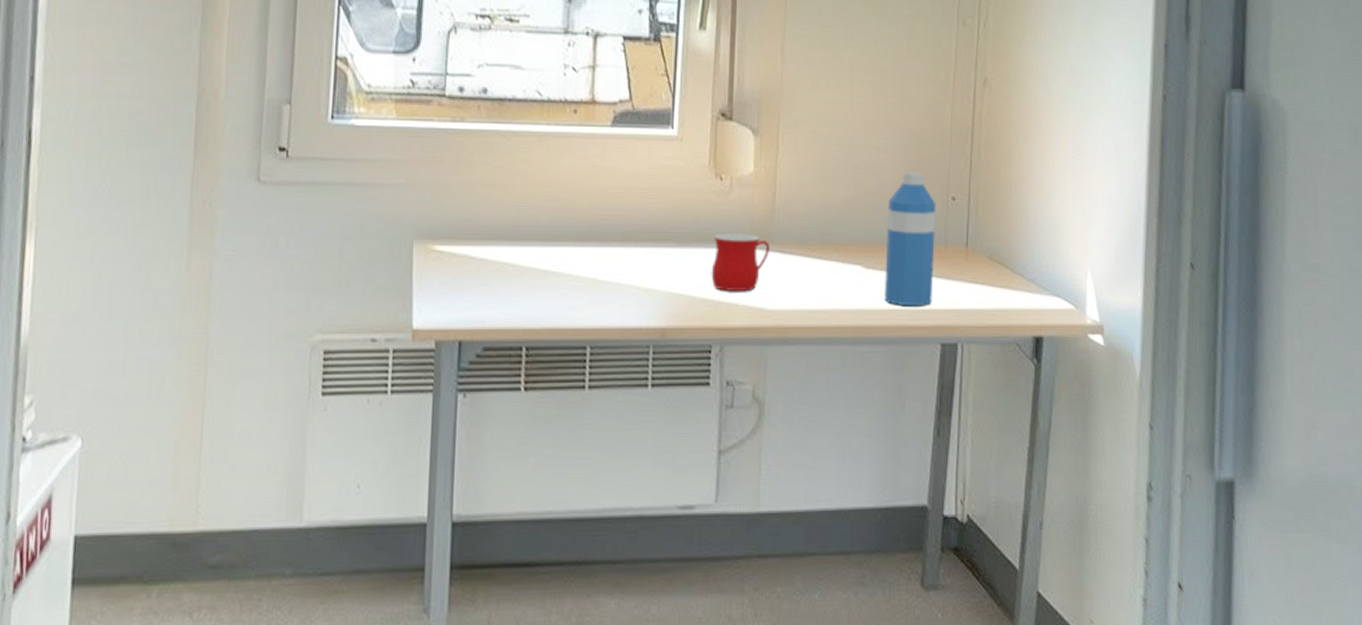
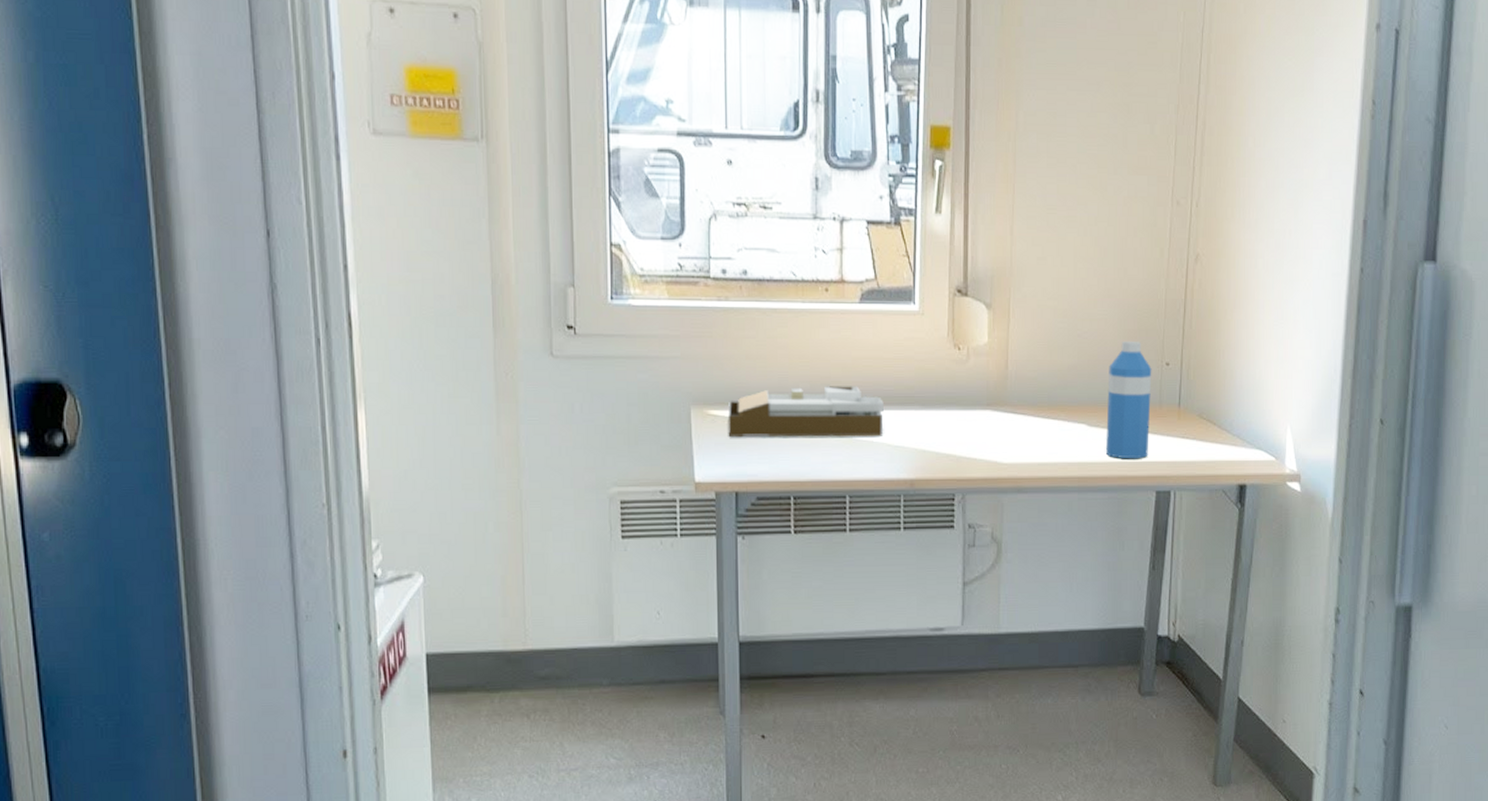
paper tray: none [454,219,634,278] -> present [728,386,884,438]
mug: present [711,233,769,292] -> none [952,397,1003,448]

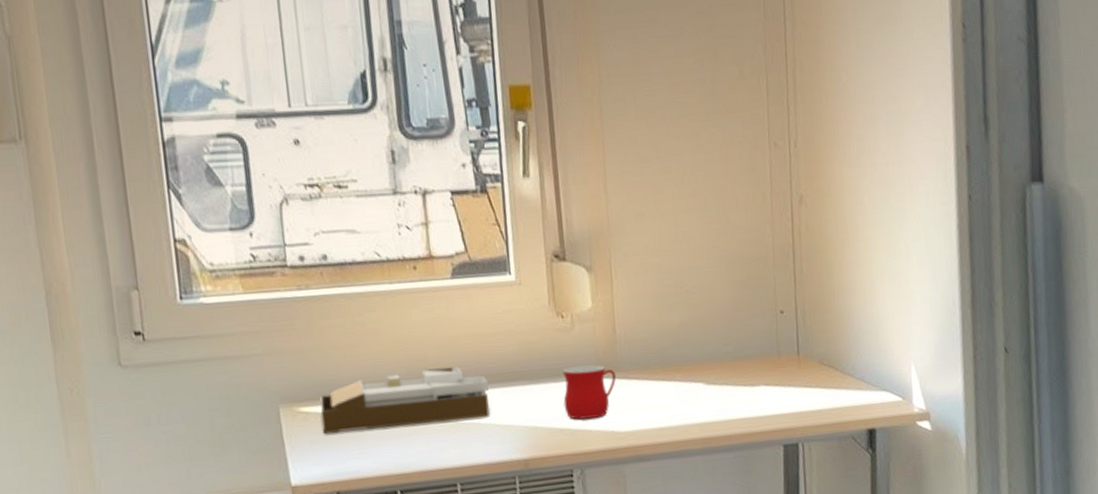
mug: none [952,397,1003,448] -> present [561,365,616,420]
water bottle: present [1105,340,1152,459] -> none [721,291,772,415]

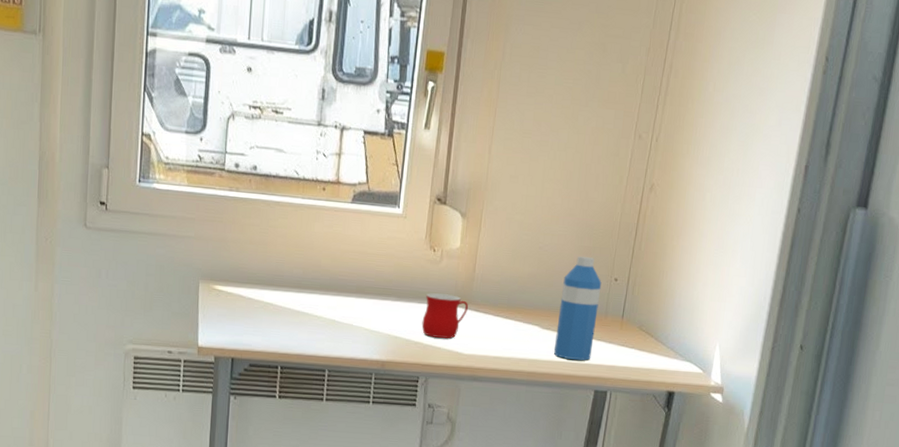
paper tray: present [320,366,490,435] -> none [229,271,365,321]
water bottle: none [721,291,772,415] -> present [553,256,602,361]

